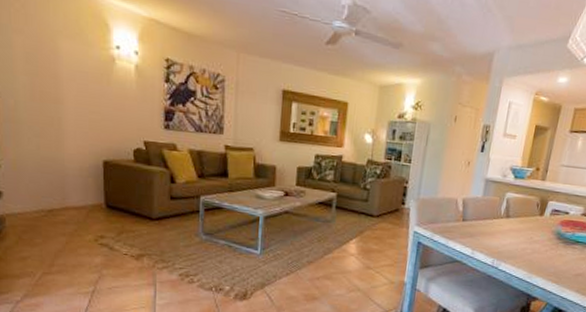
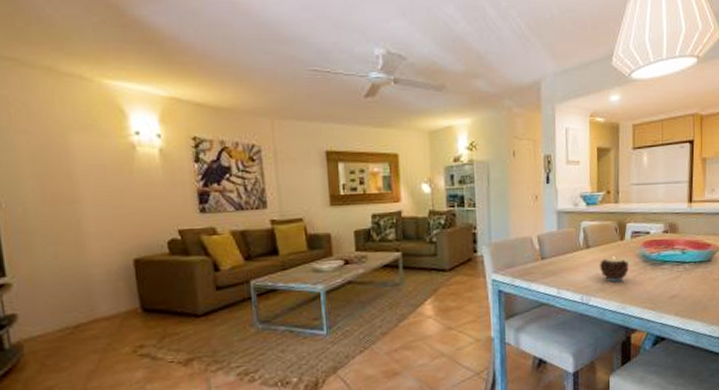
candle: none [514,229,544,253] -> present [599,256,630,282]

